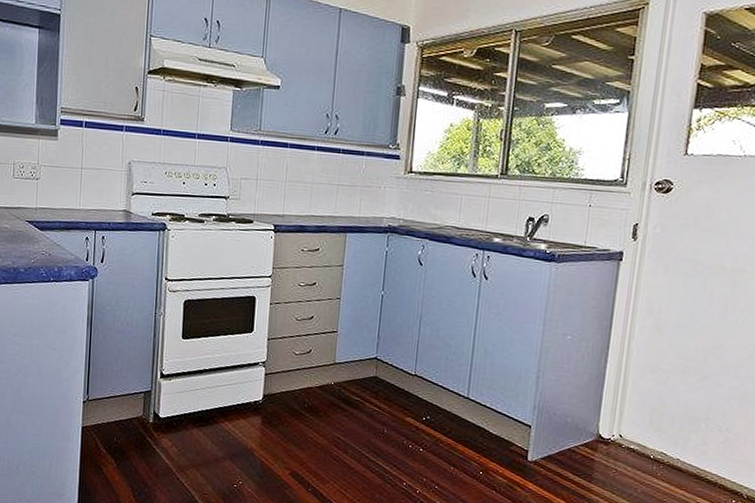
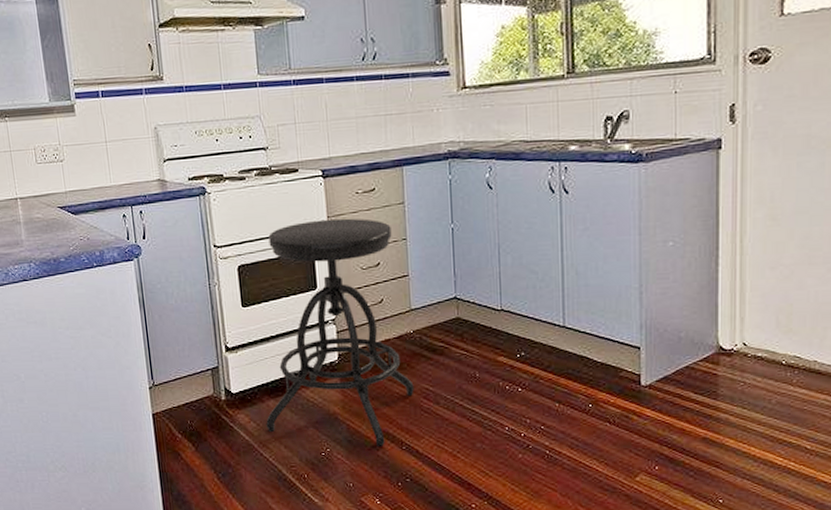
stool: none [187,269,329,487] -> present [266,218,414,448]

